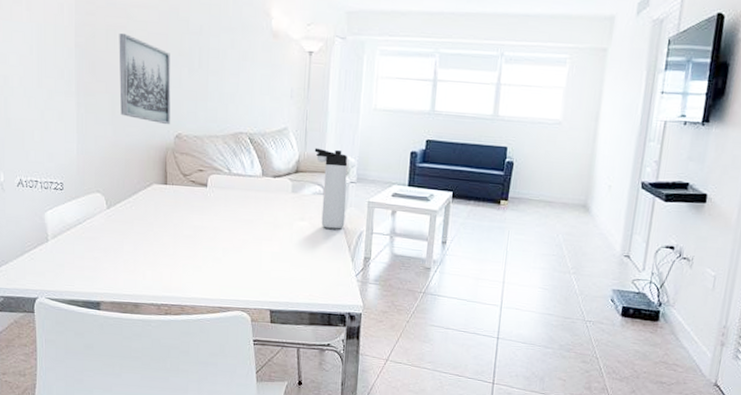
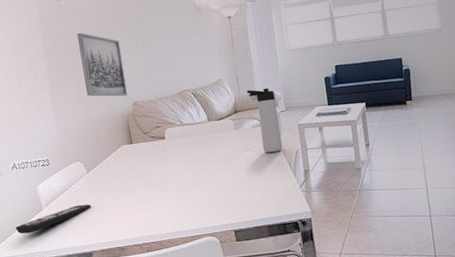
remote control: none [14,244,106,266] -> present [16,204,91,234]

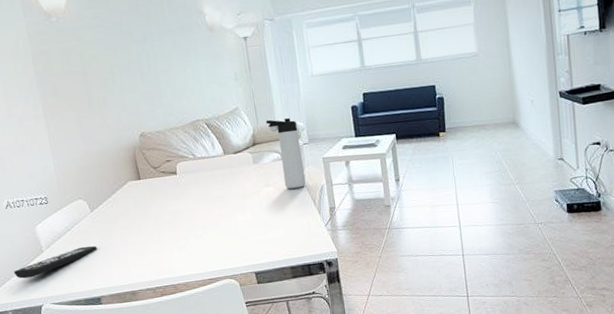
wall art: present [77,32,127,97] -> none [72,54,133,127]

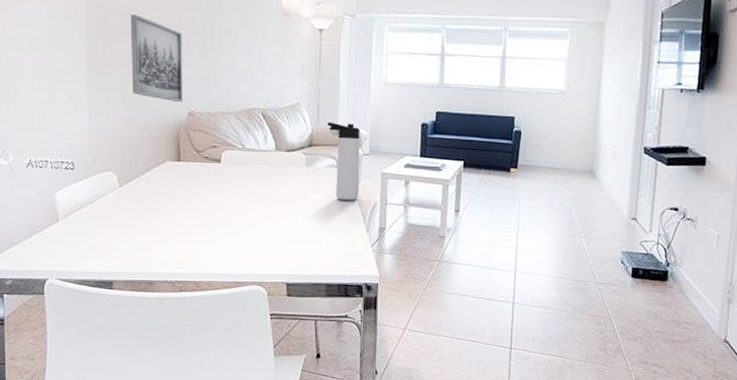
remote control: present [14,245,97,279] -> none [23,223,119,247]
wall art: none [72,54,133,127] -> present [130,14,183,103]

